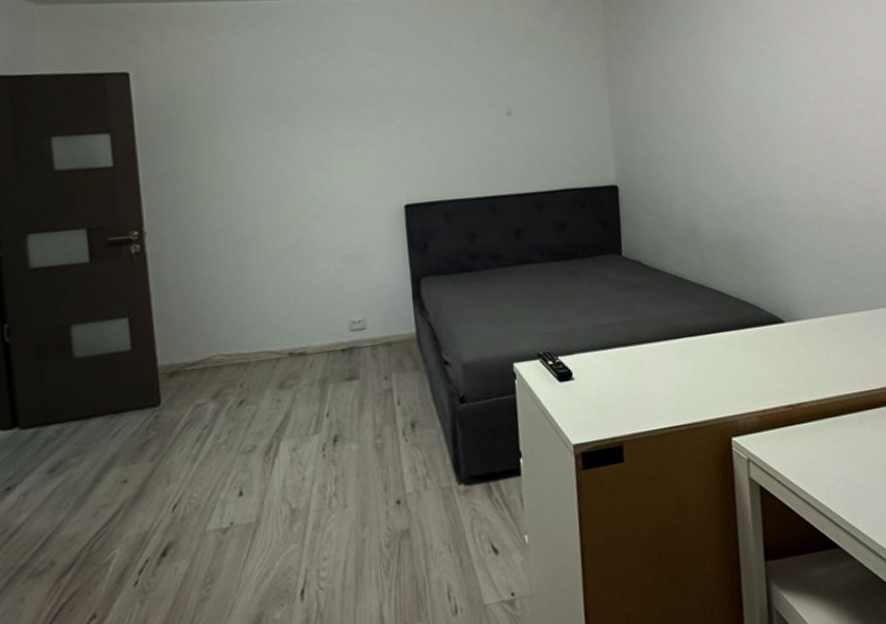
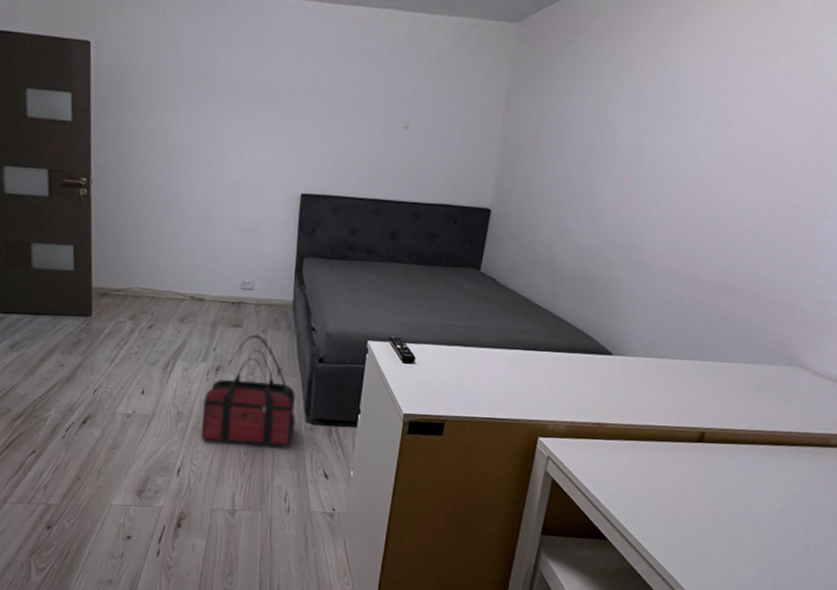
duffel bag: none [323,383,446,541] -> present [201,334,297,447]

